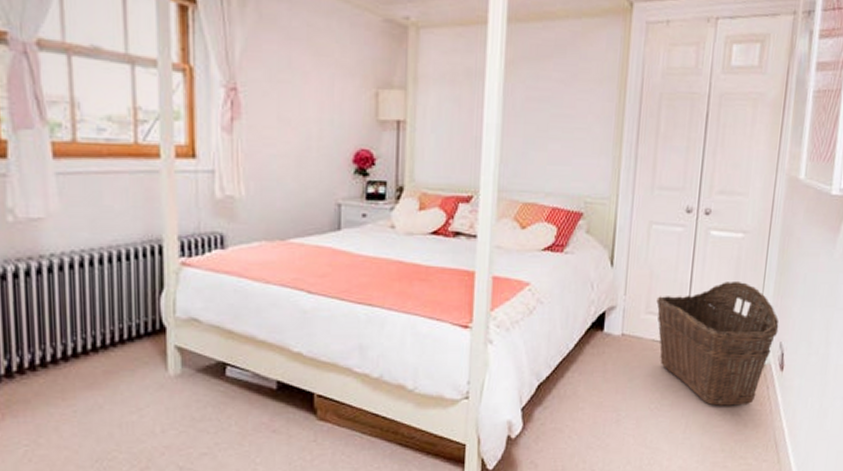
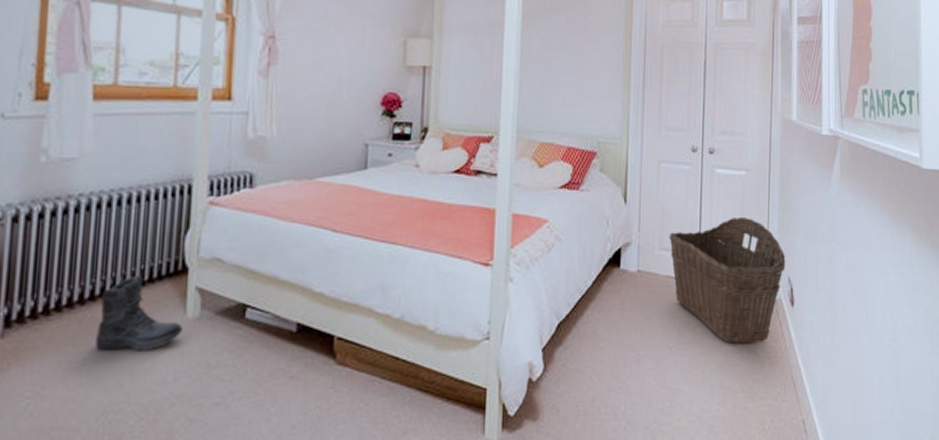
boot: none [82,334,165,405] -> present [94,276,183,351]

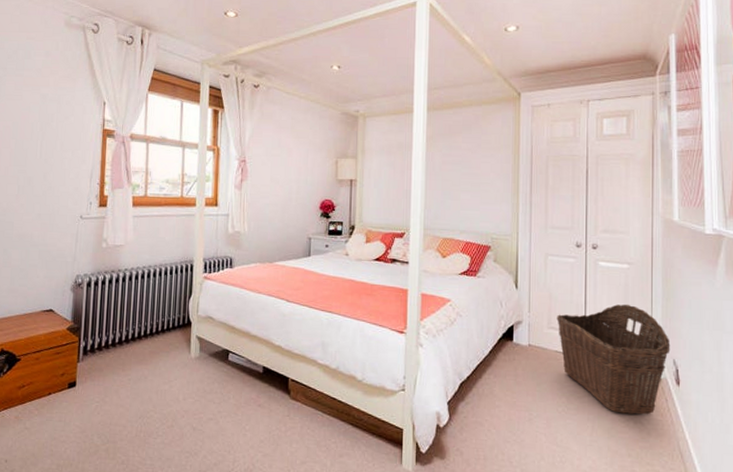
boot: present [94,276,183,351] -> none [135,325,188,378]

